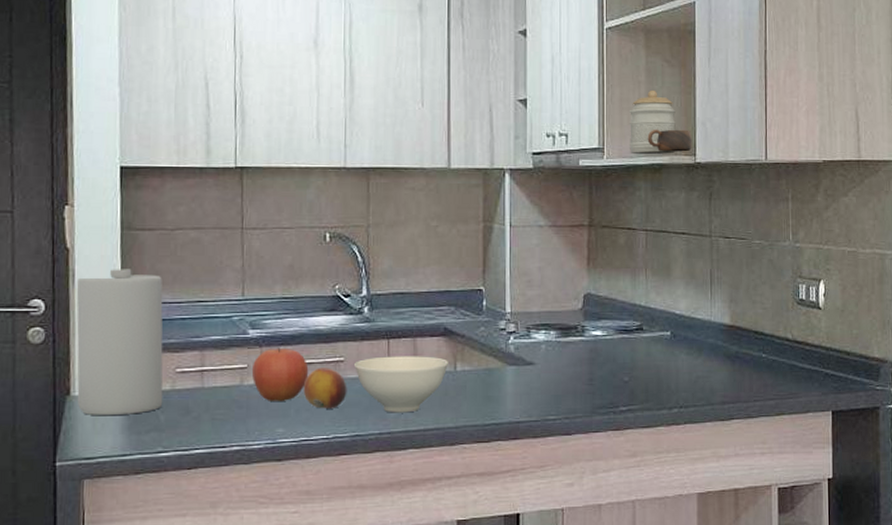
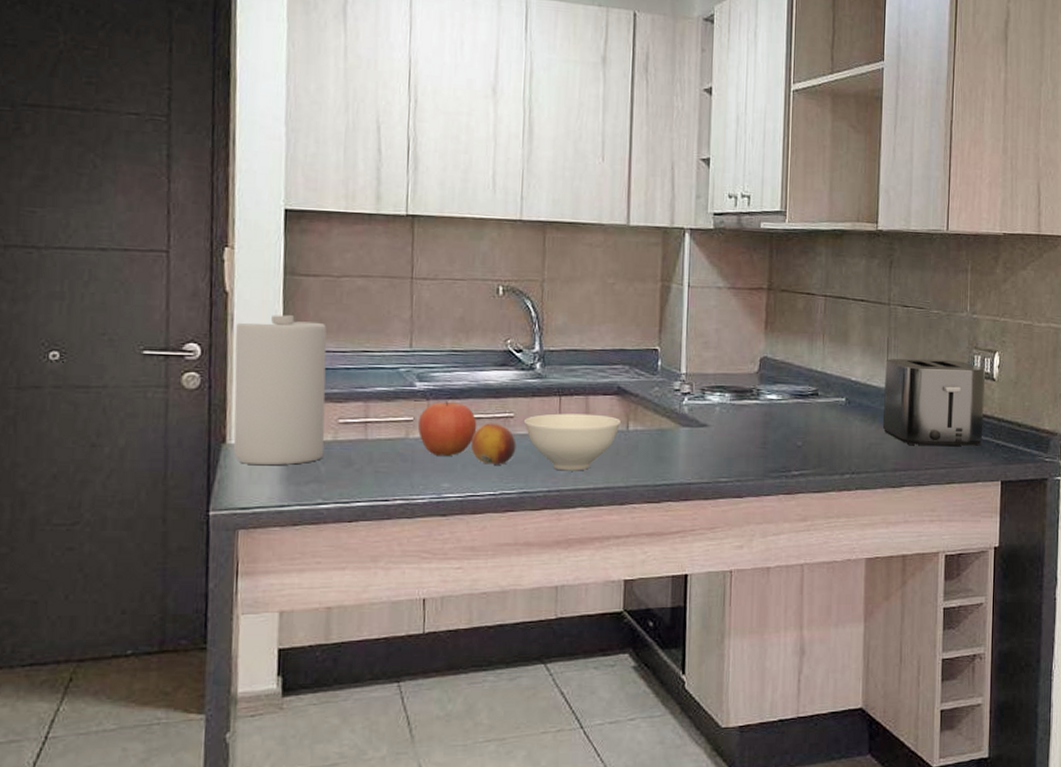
jar: present [628,90,677,155] -> none [812,155,861,221]
cup: present [647,129,693,152] -> none [830,195,876,219]
toaster: none [709,289,812,378] -> present [883,358,986,446]

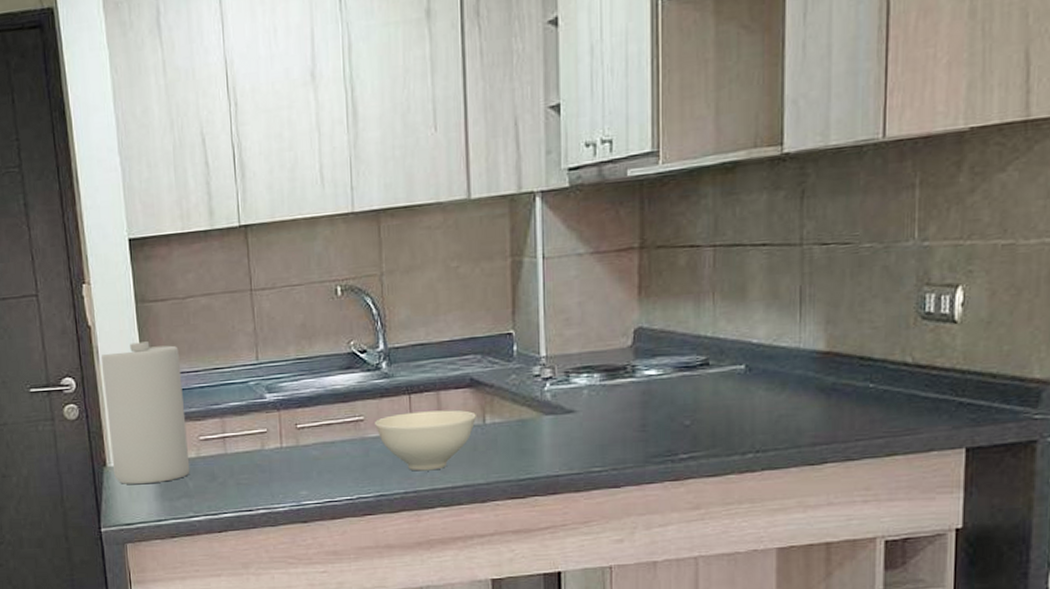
fruit: present [417,401,477,456] -> none [271,410,329,464]
fruit: present [470,423,517,465] -> none [323,428,369,470]
toaster: present [883,358,986,446] -> none [797,303,943,414]

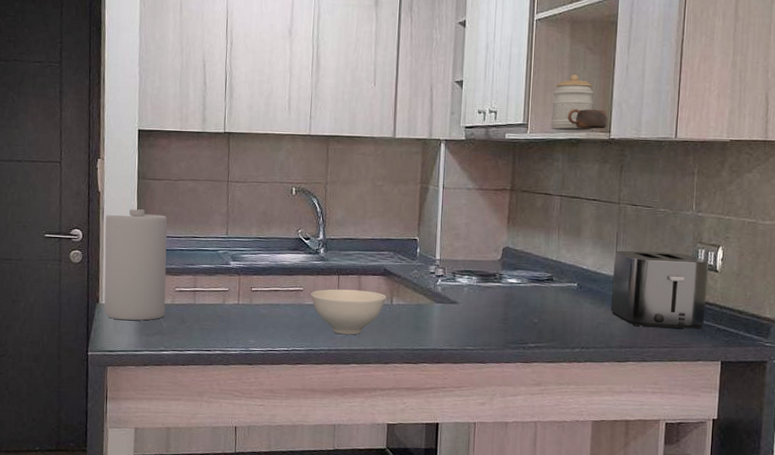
jar: none [691,67,757,154] -> present [551,74,596,131]
cup: none [717,112,779,146] -> present [567,109,609,129]
toaster: none [797,303,943,414] -> present [611,250,710,330]

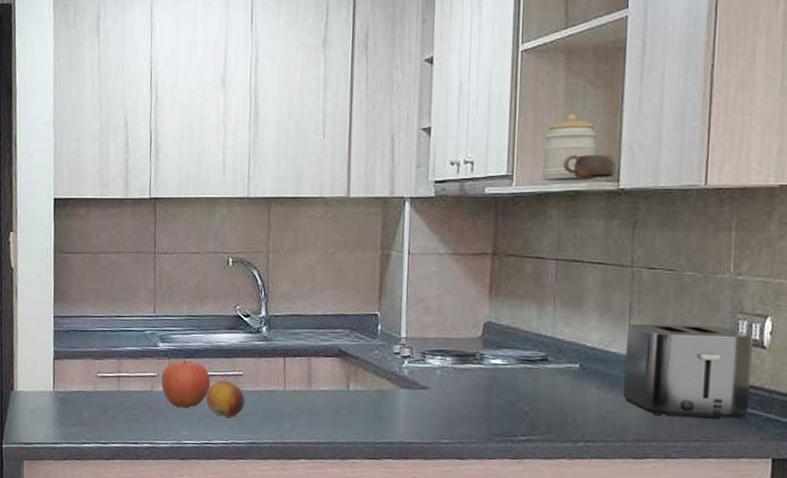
paper towel holder: present [103,209,167,321] -> none [18,286,88,410]
fruit: none [231,276,275,319] -> present [160,360,211,408]
fruit: none [270,294,305,328] -> present [205,380,245,417]
bowl: present [311,289,386,335] -> none [252,373,341,426]

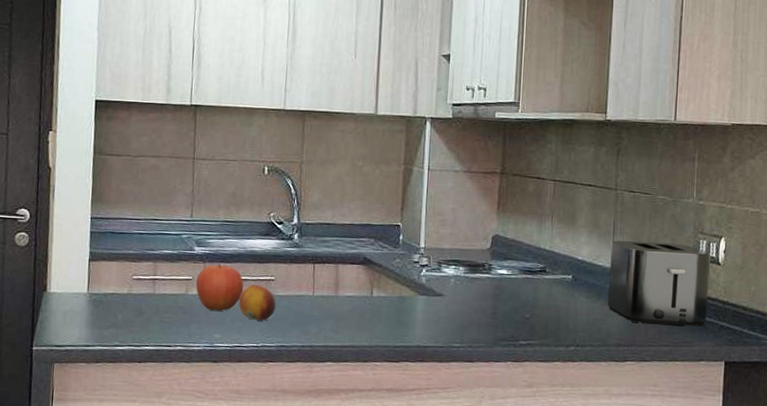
jar: present [542,113,599,182] -> none [543,50,591,111]
cup: present [563,154,617,178] -> none [561,87,605,110]

